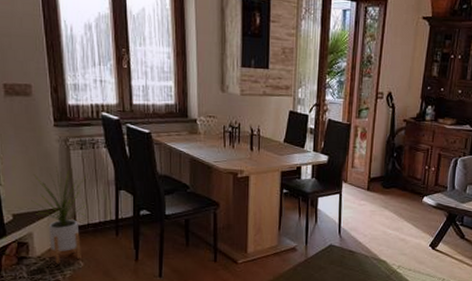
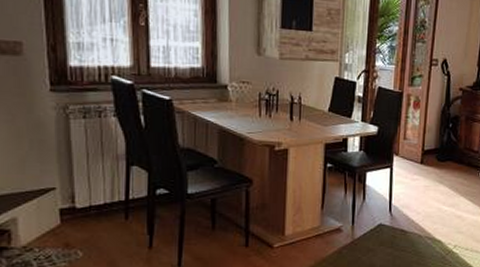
house plant: present [31,166,88,263] -> none [16,138,92,254]

